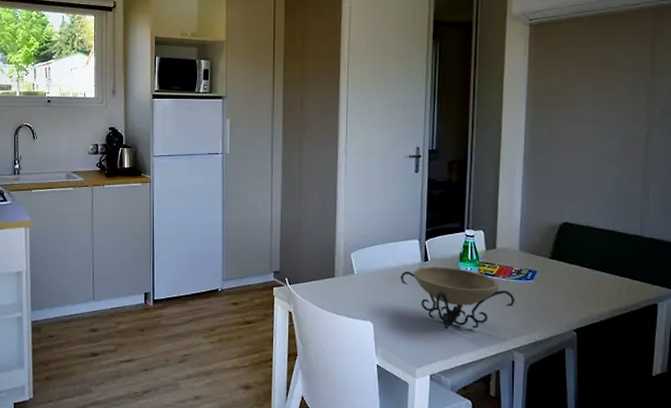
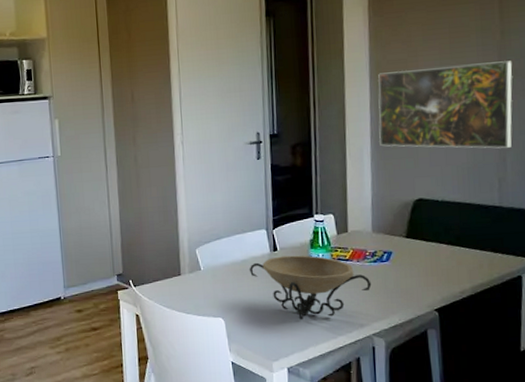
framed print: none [532,99,660,182] -> present [378,60,513,149]

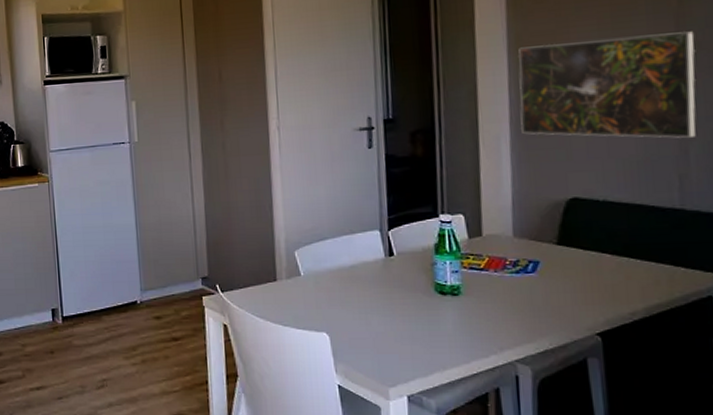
decorative bowl: present [249,255,372,321] -> none [359,261,514,340]

